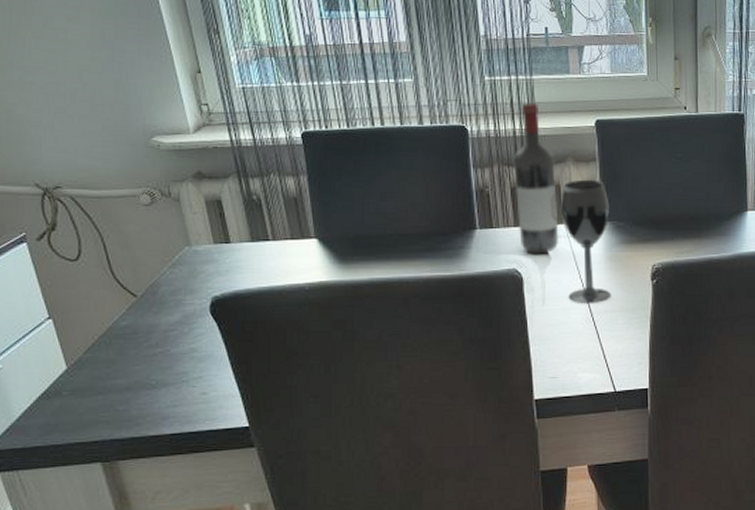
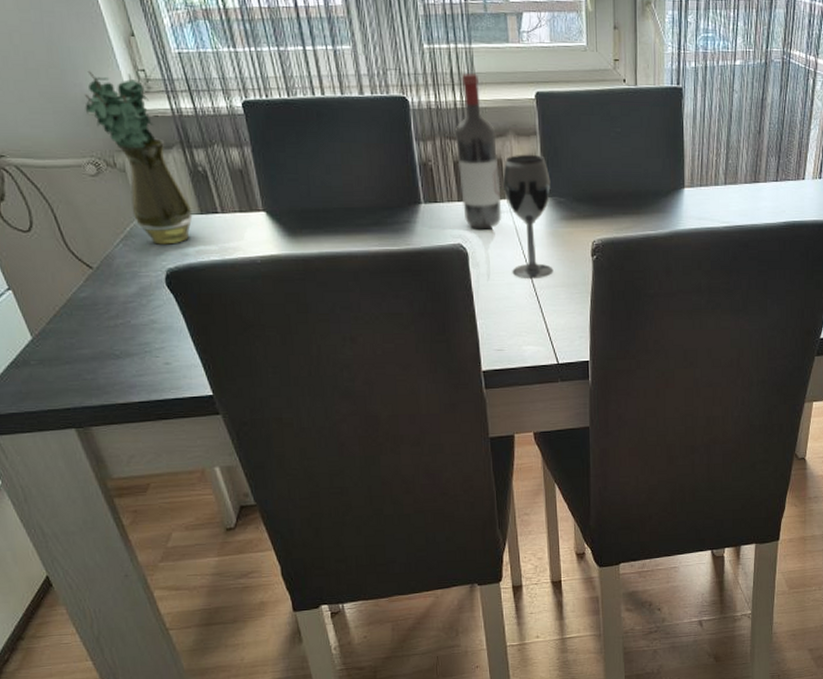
vase: none [145,106,243,272] -> present [85,71,193,245]

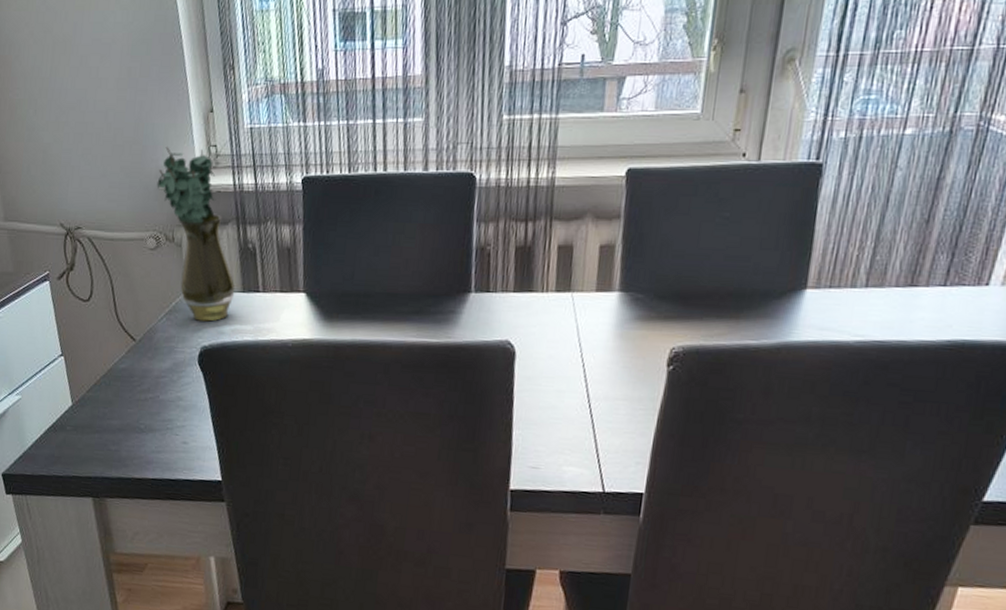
wine bottle: present [454,73,502,229] -> none [517,147,571,326]
wine glass: present [503,154,554,280] -> none [564,240,630,389]

